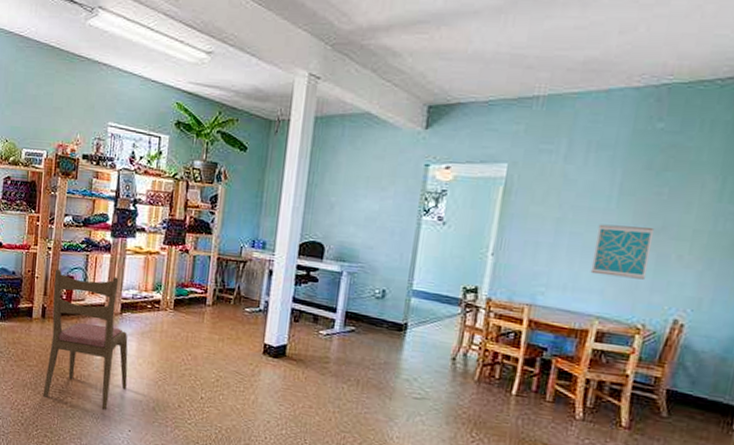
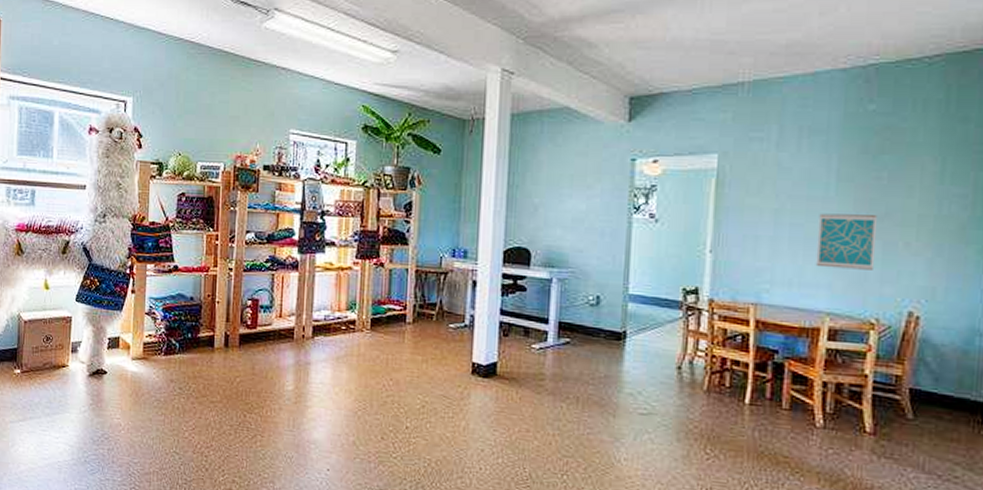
dining chair: present [43,268,128,410] -> none [229,291,323,448]

